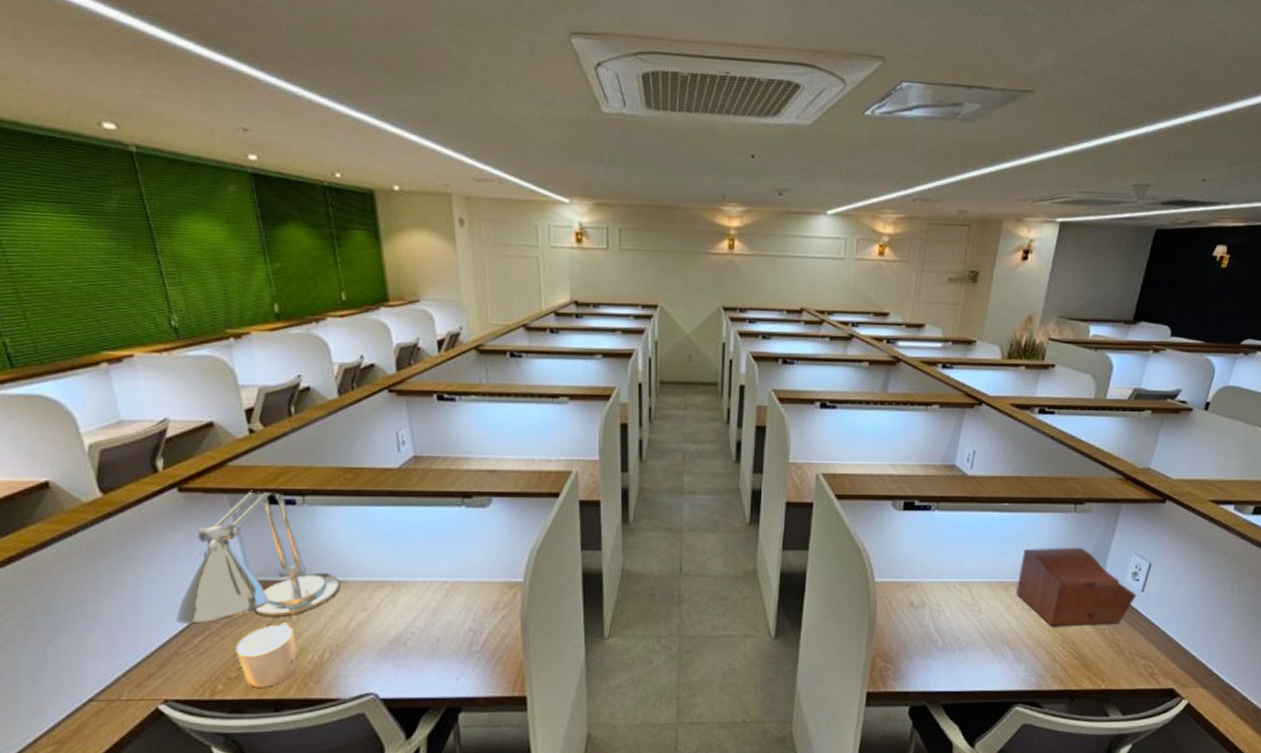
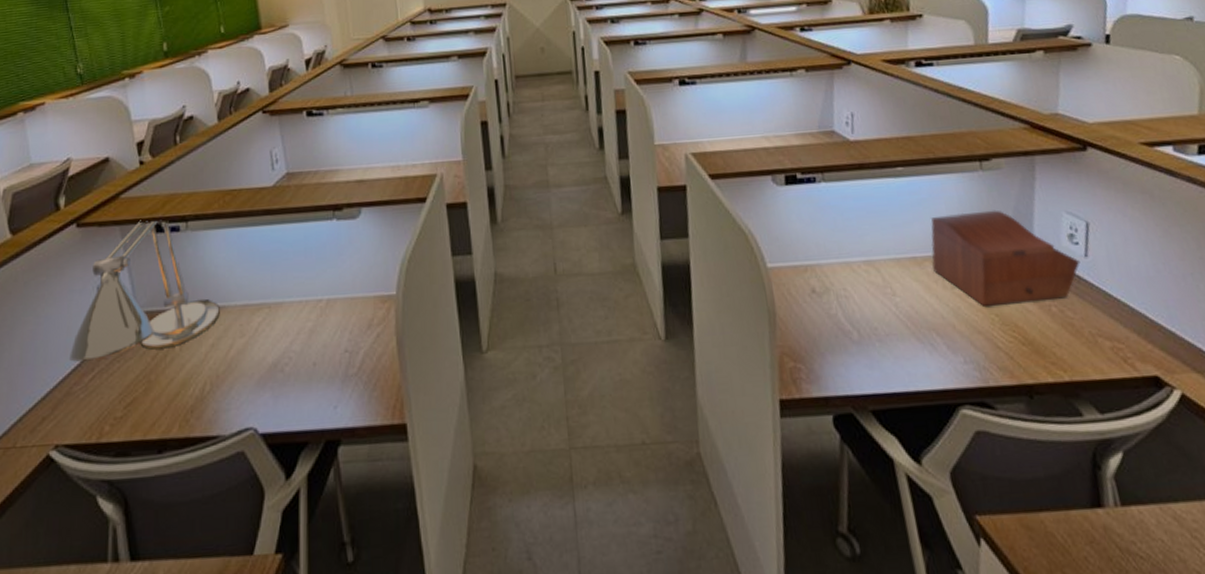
mug: present [236,623,297,688] -> none [123,354,179,427]

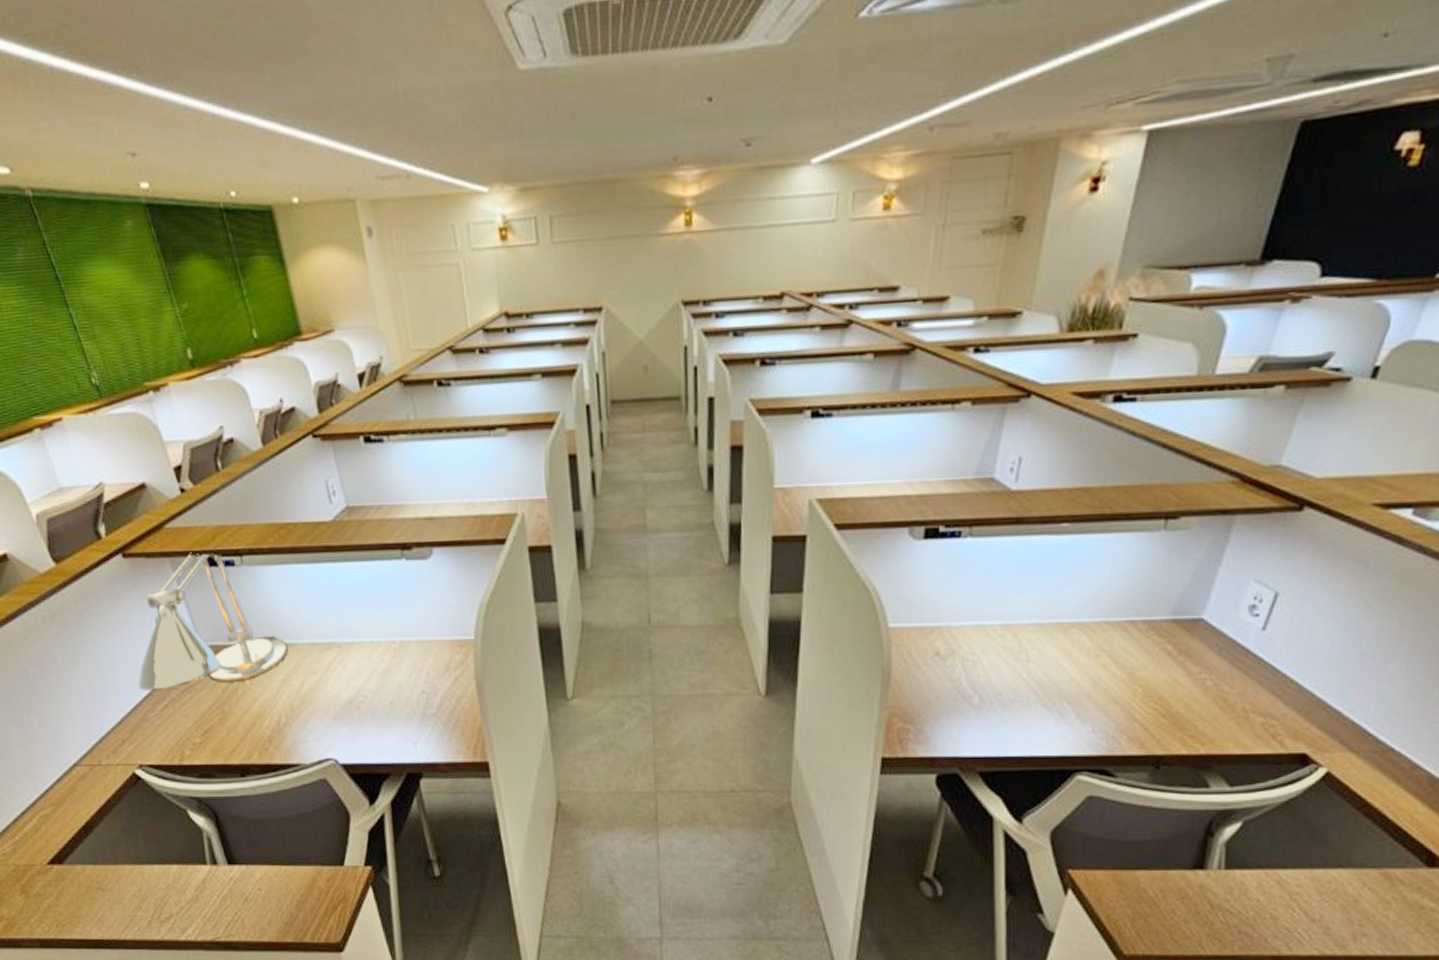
sewing box: present [931,210,1080,306] -> none [1078,575,1255,678]

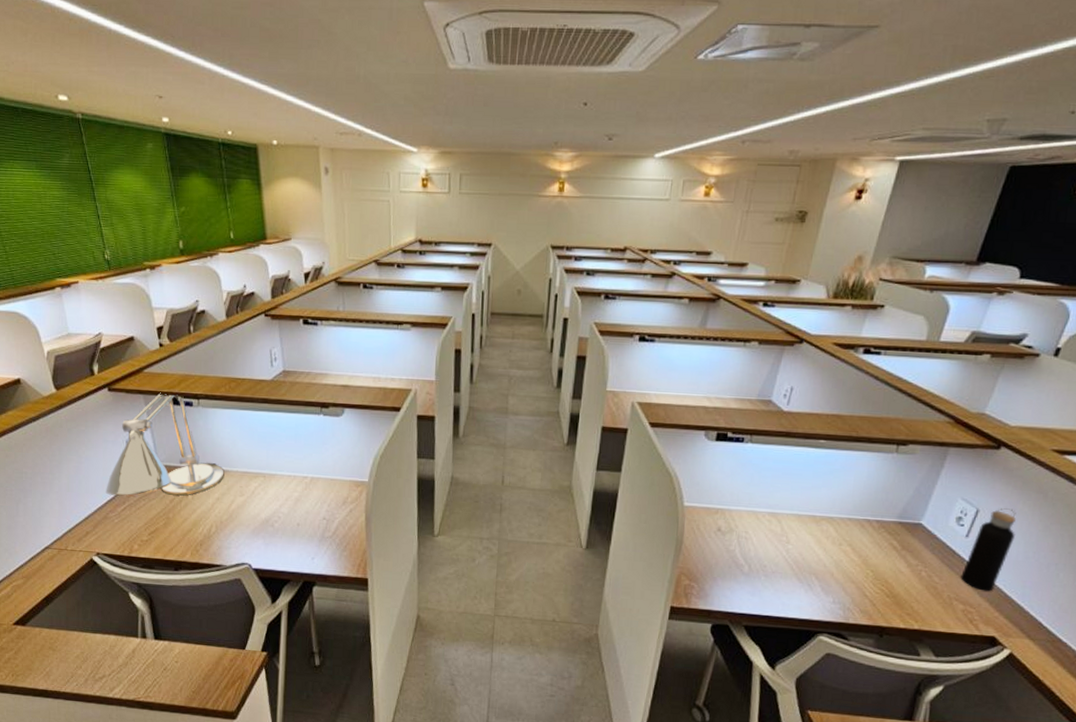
water bottle: none [1258,587,1328,697] -> present [961,508,1016,592]

